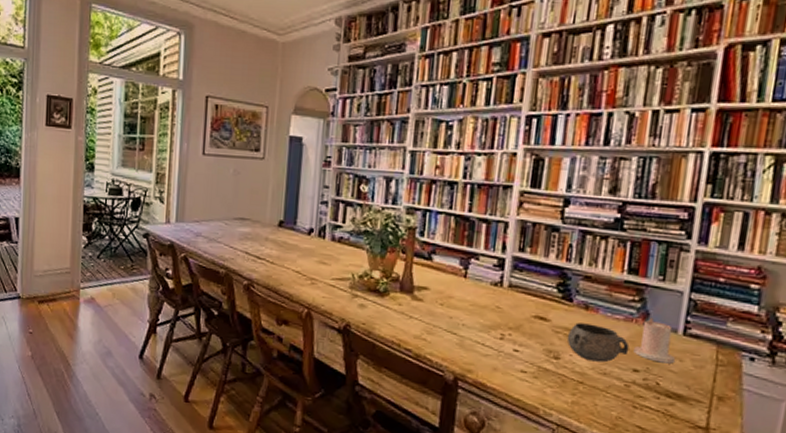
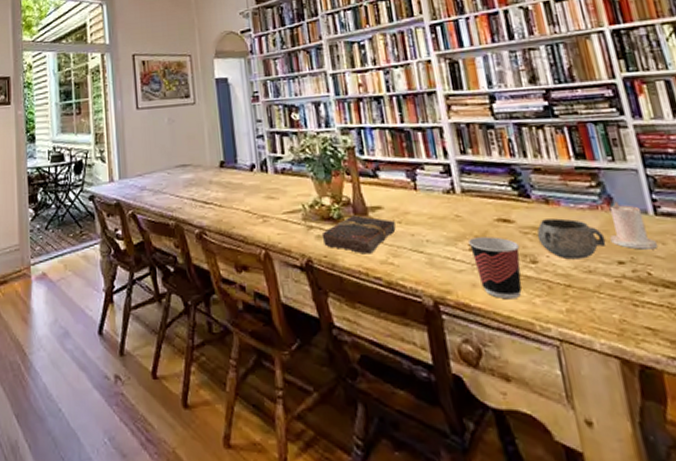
book: none [364,291,437,328] -> present [321,215,396,254]
cup: none [500,328,548,386] -> present [467,236,522,300]

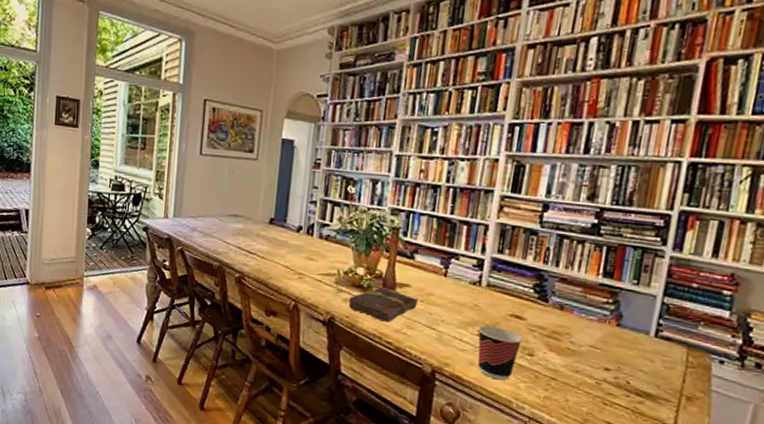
decorative bowl: present [537,218,606,260] -> none [541,322,602,361]
candle: present [609,202,659,250] -> none [606,320,647,364]

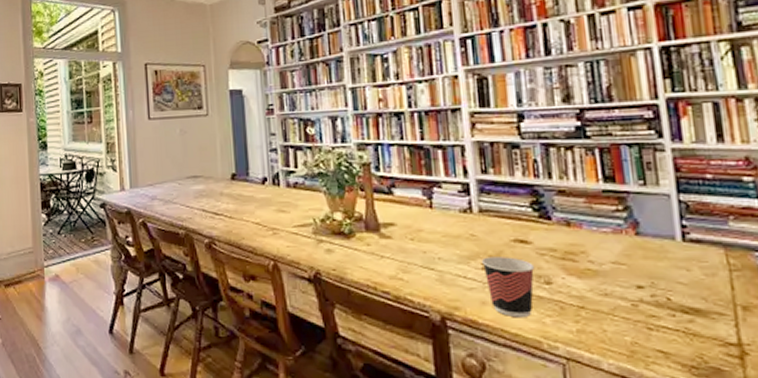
book: present [348,287,418,323] -> none [331,231,408,269]

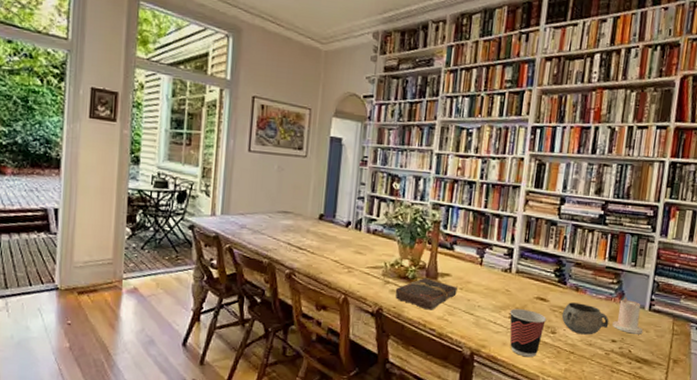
book: none [331,231,408,269] -> present [395,278,457,310]
decorative bowl: none [554,241,627,282] -> present [561,302,609,335]
candle: none [631,227,682,275] -> present [612,297,644,335]

